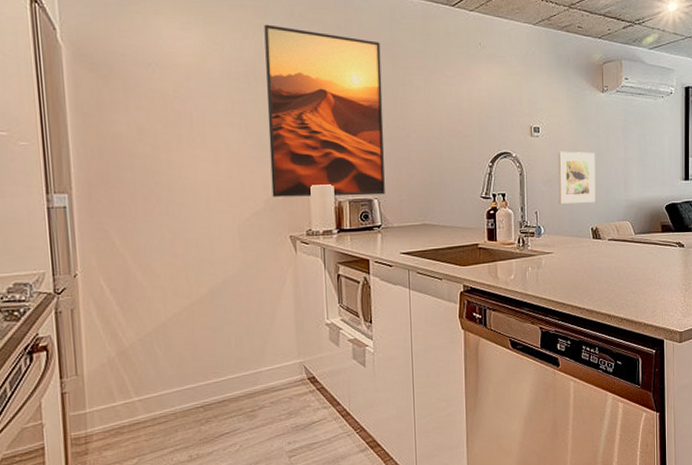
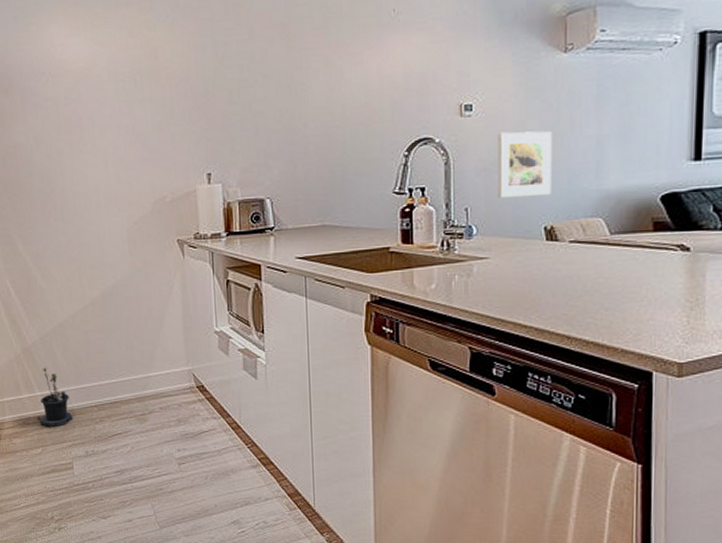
potted plant: none [133,370,176,434] -> present [37,367,74,427]
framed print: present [264,24,385,198] -> none [149,19,278,200]

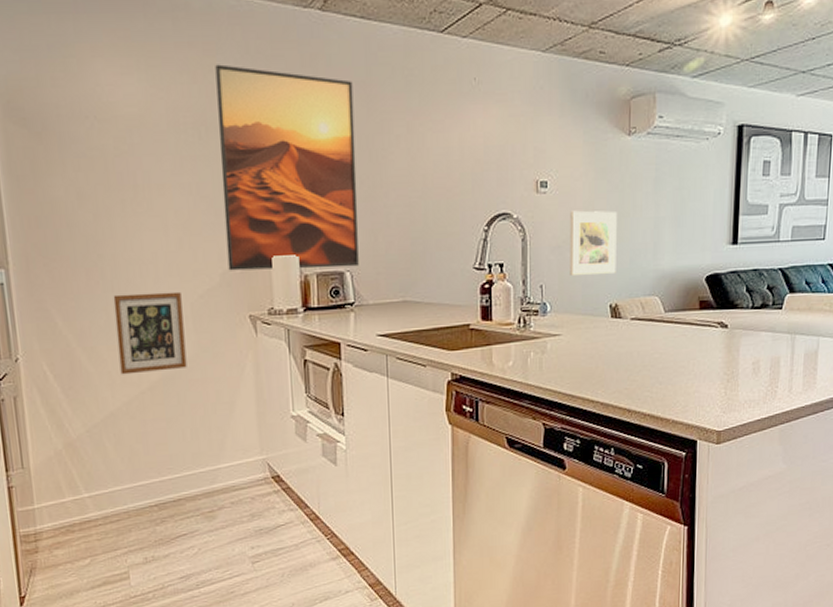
potted plant: present [37,367,74,427] -> none [84,464,129,533]
picture frame: none [62,219,123,291] -> present [113,291,187,375]
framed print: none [149,19,278,200] -> present [215,64,359,271]

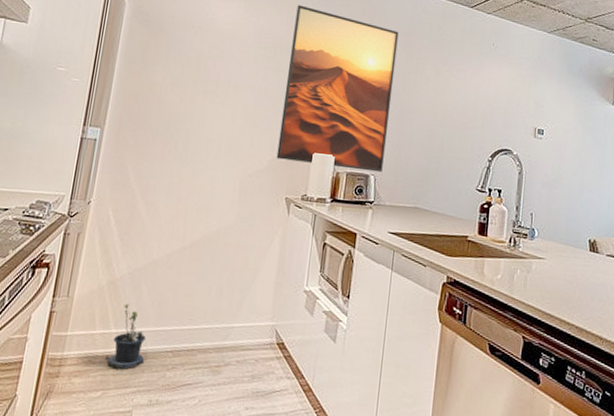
potted plant: none [84,464,129,533] -> present [105,303,146,369]
picture frame: present [113,291,187,375] -> none [170,163,234,233]
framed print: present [570,210,617,275] -> none [557,156,600,213]

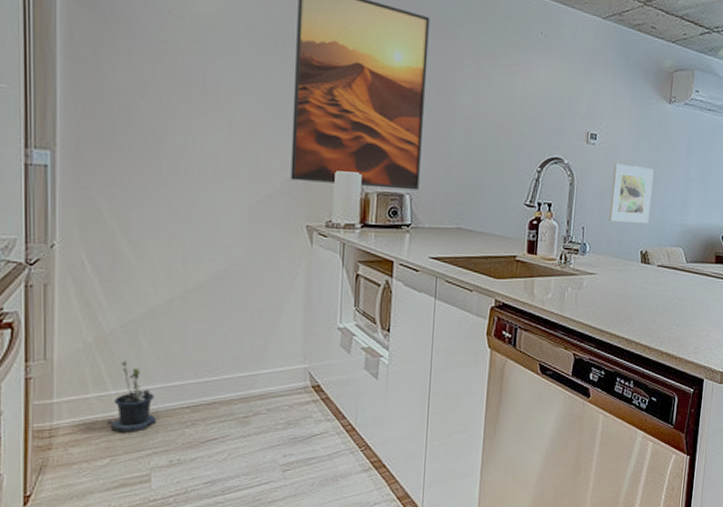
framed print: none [557,156,600,213] -> present [609,163,654,223]

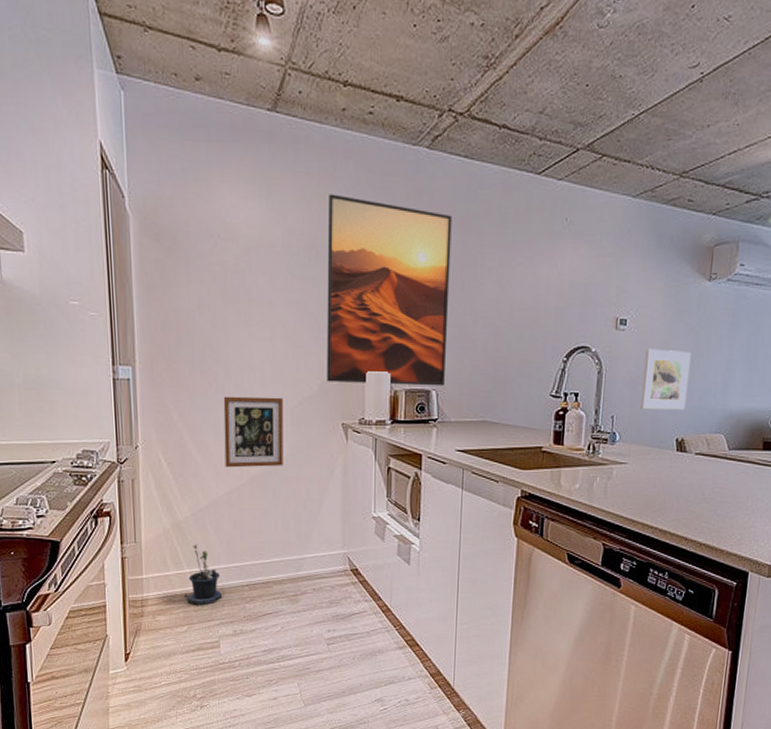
picture frame: none [166,190,239,272] -> present [223,396,283,468]

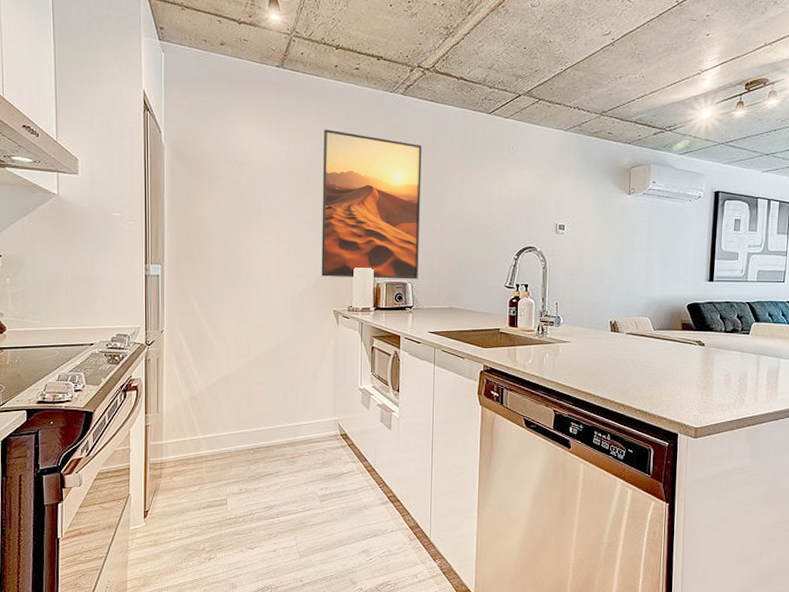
potted plant: present [184,544,223,605] -> none [198,413,231,467]
picture frame: present [223,396,283,468] -> none [236,288,285,348]
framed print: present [641,348,691,410] -> none [579,248,618,297]

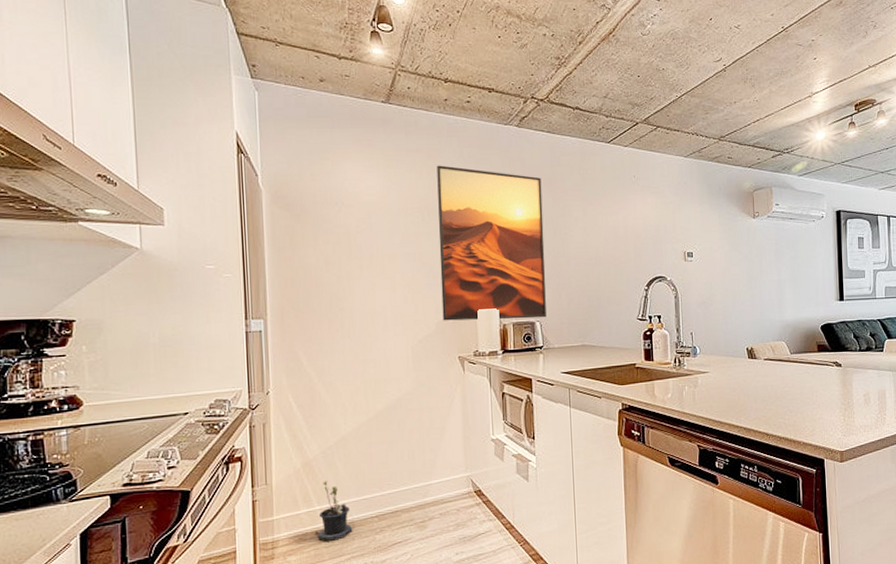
potted plant: none [198,413,231,467] -> present [315,480,353,541]

